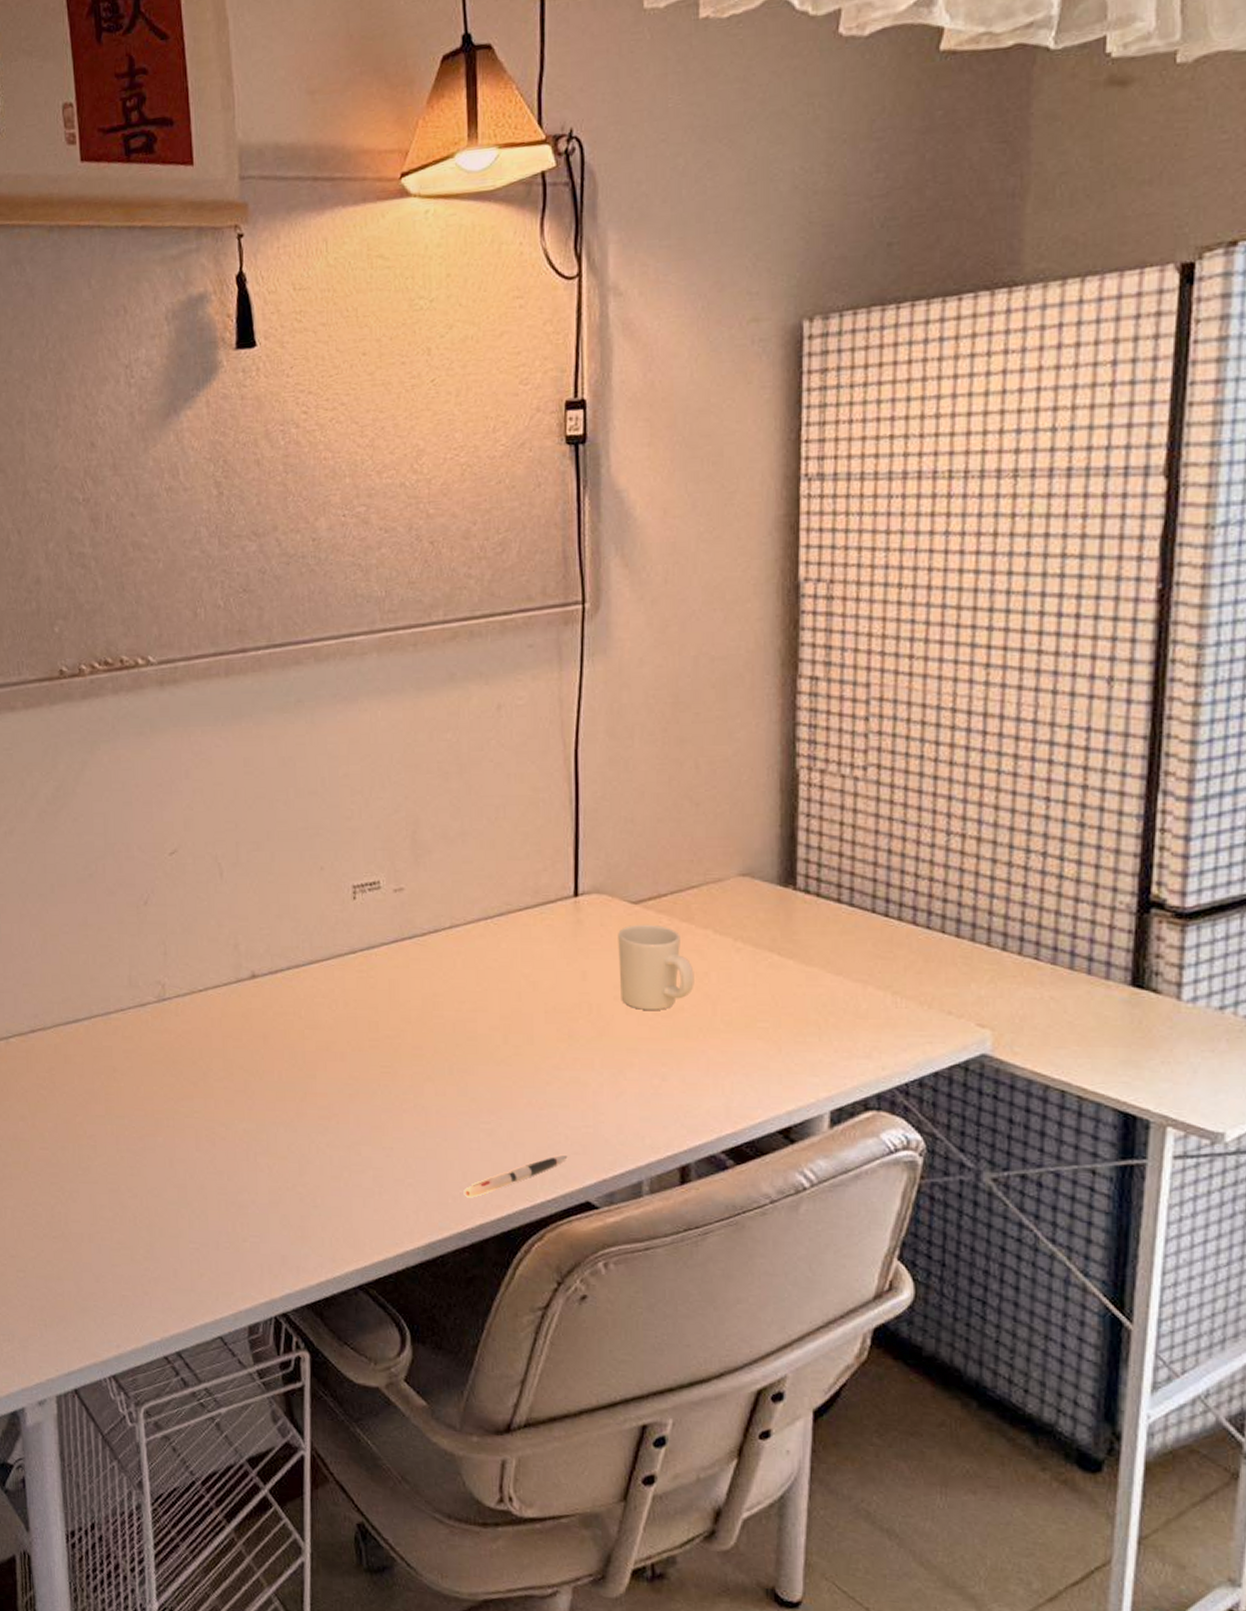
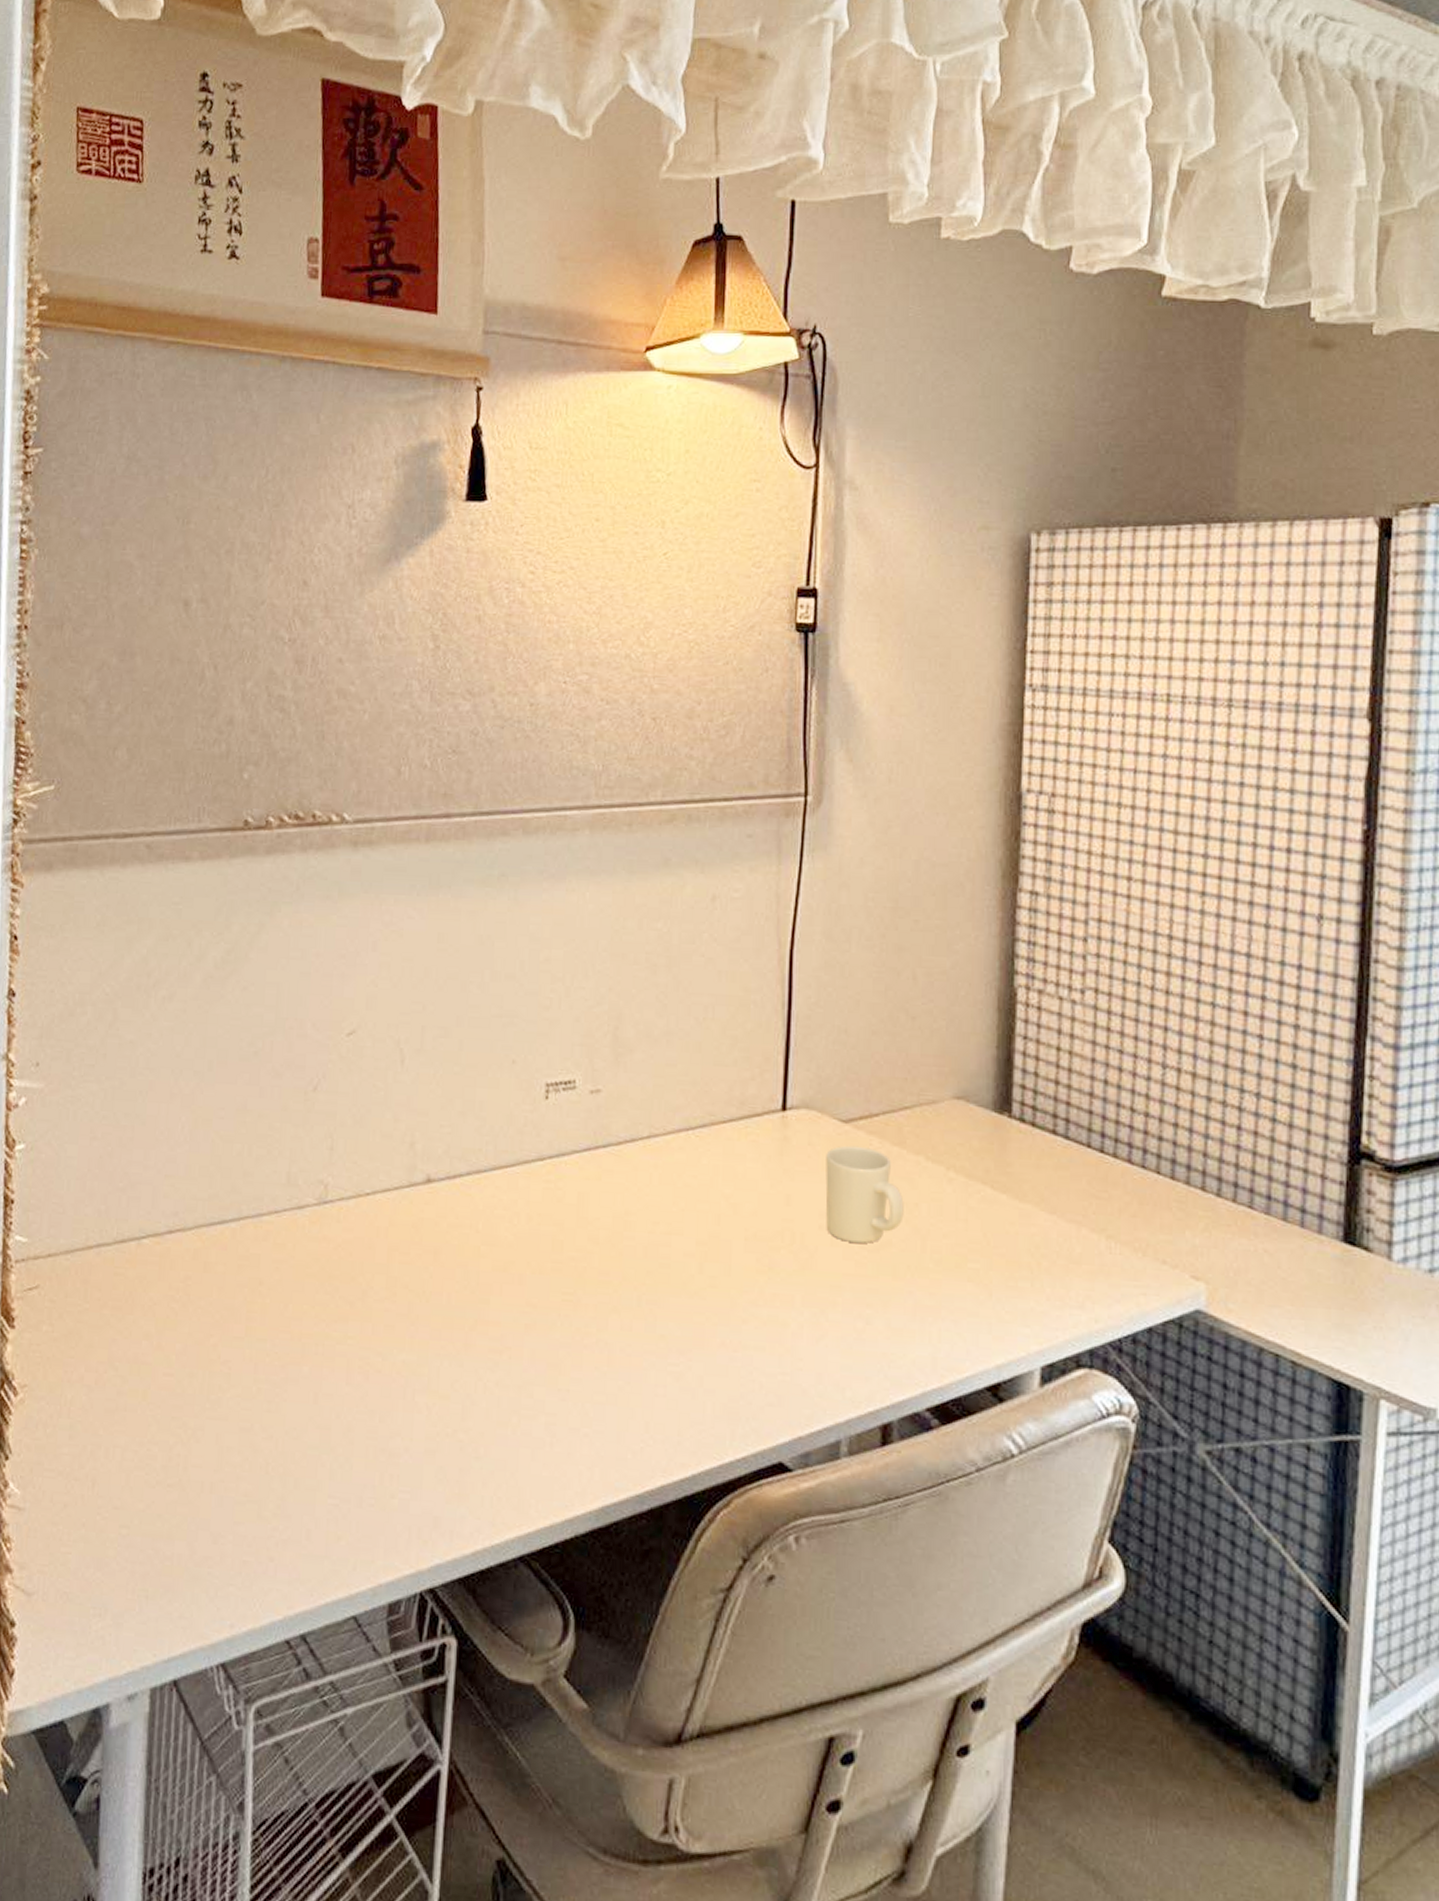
pen: present [465,1155,568,1198] -> none [646,1406,761,1454]

